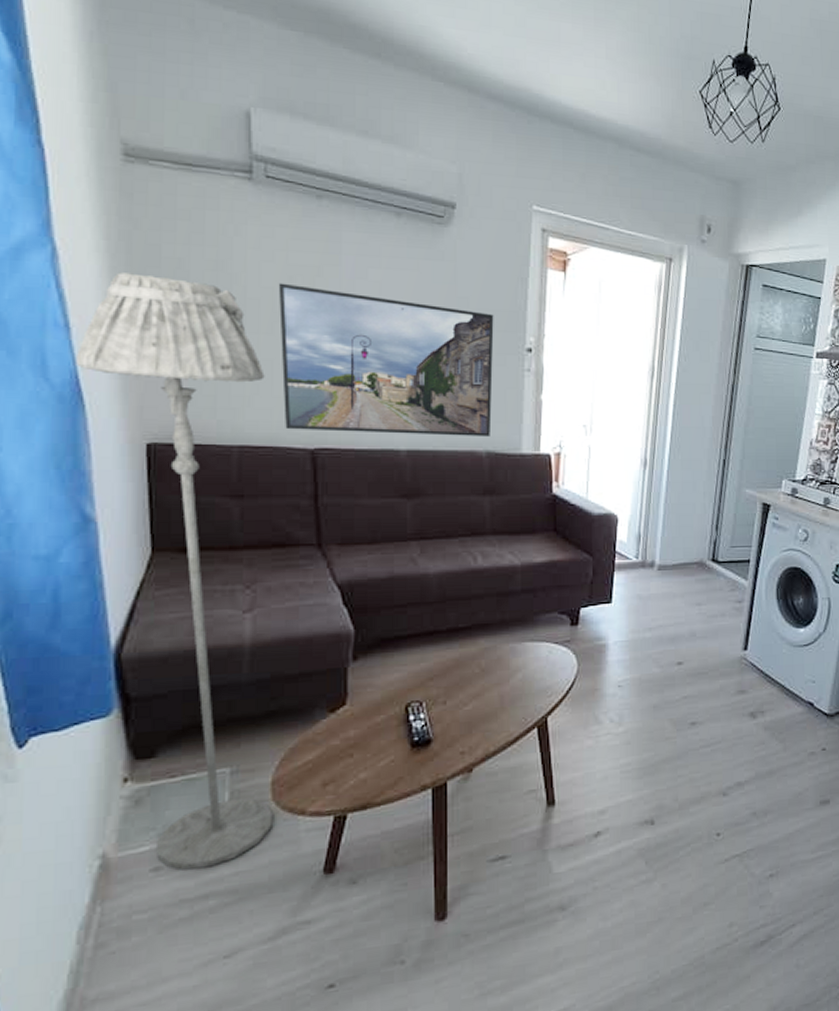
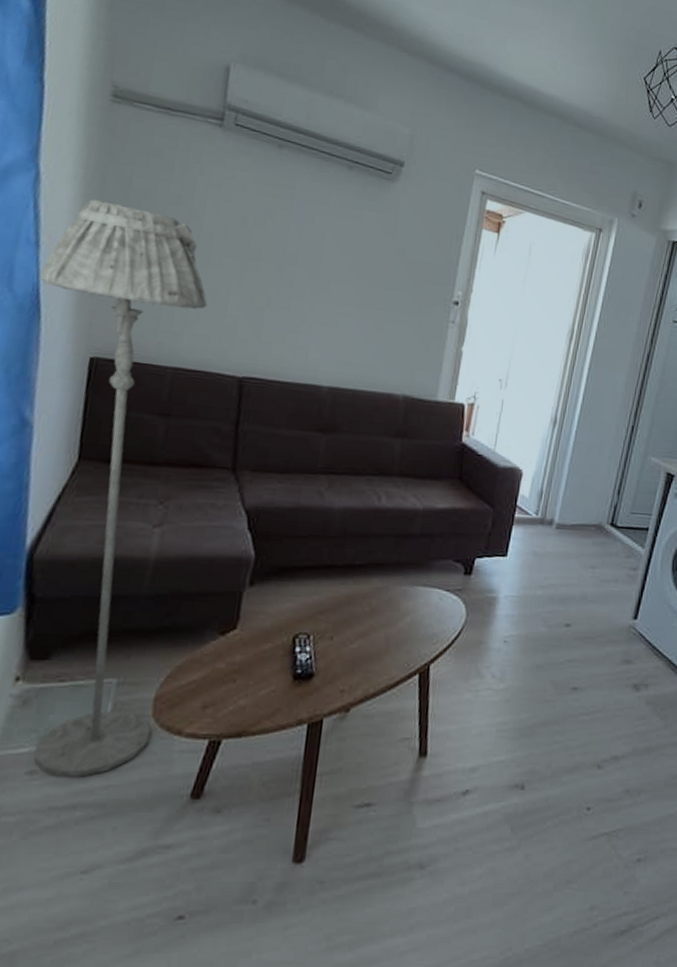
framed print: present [278,283,494,436] -> none [218,221,427,381]

